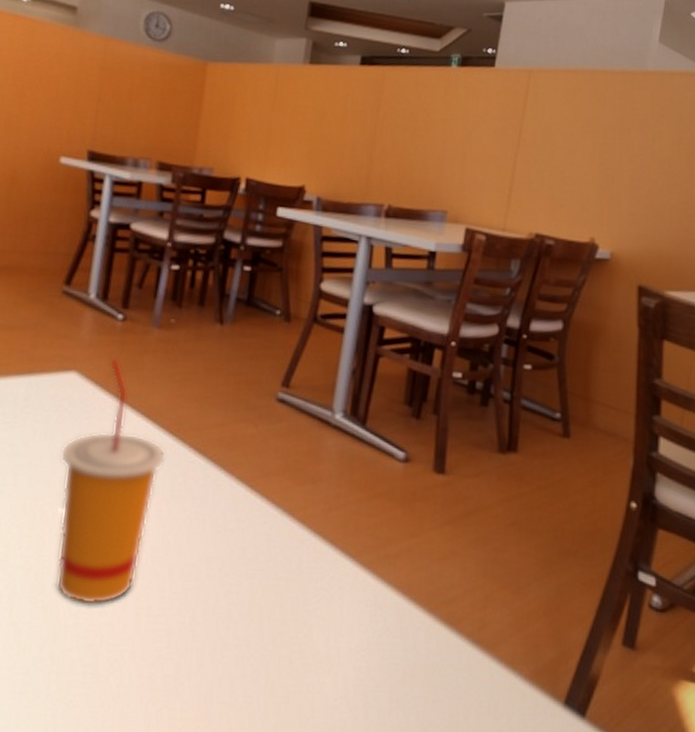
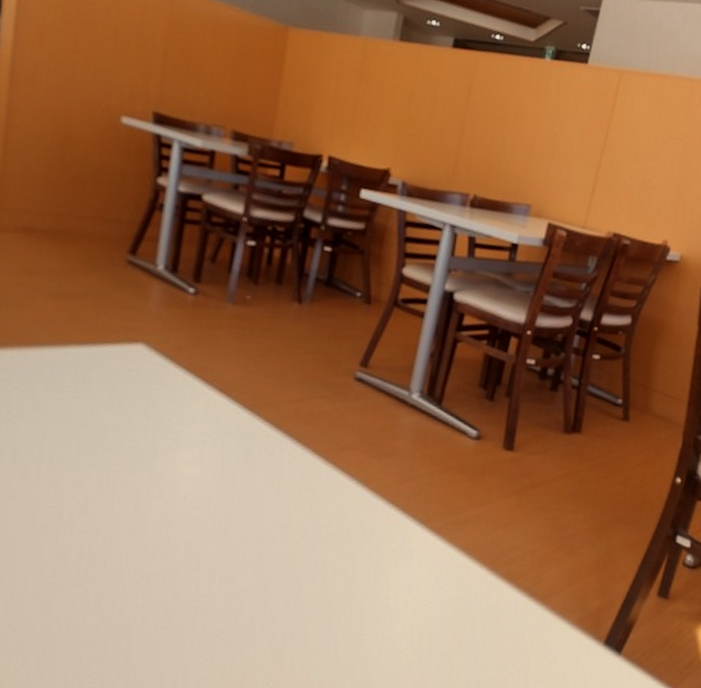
drinking cup: present [56,358,167,605] -> none [126,332,241,567]

